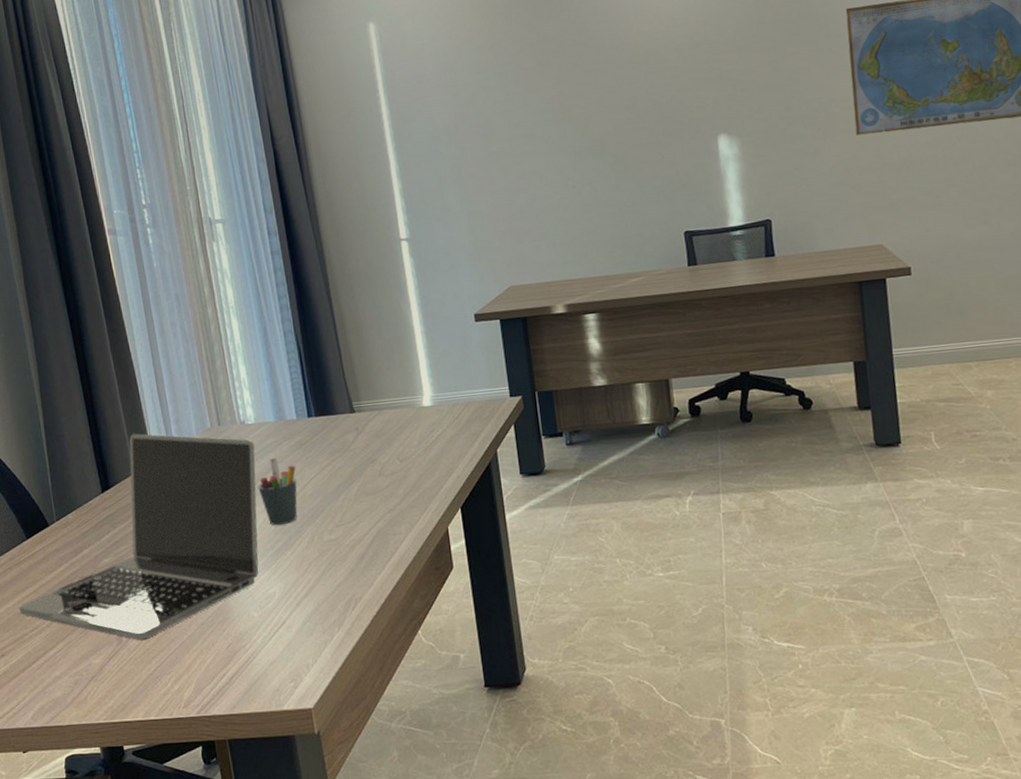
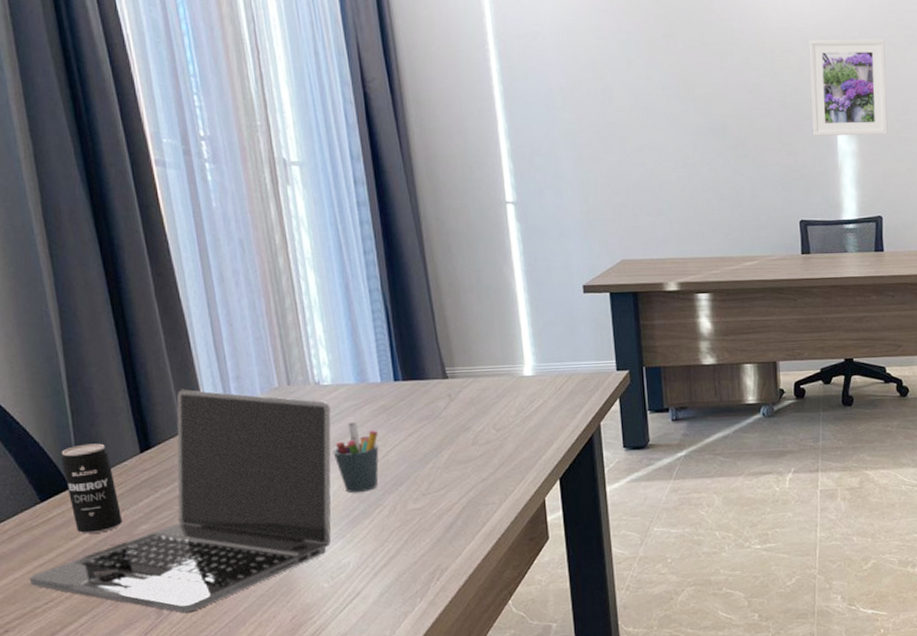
beverage can: none [41,485,89,567] -> present [61,443,122,534]
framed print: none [682,36,772,144] -> present [808,39,888,136]

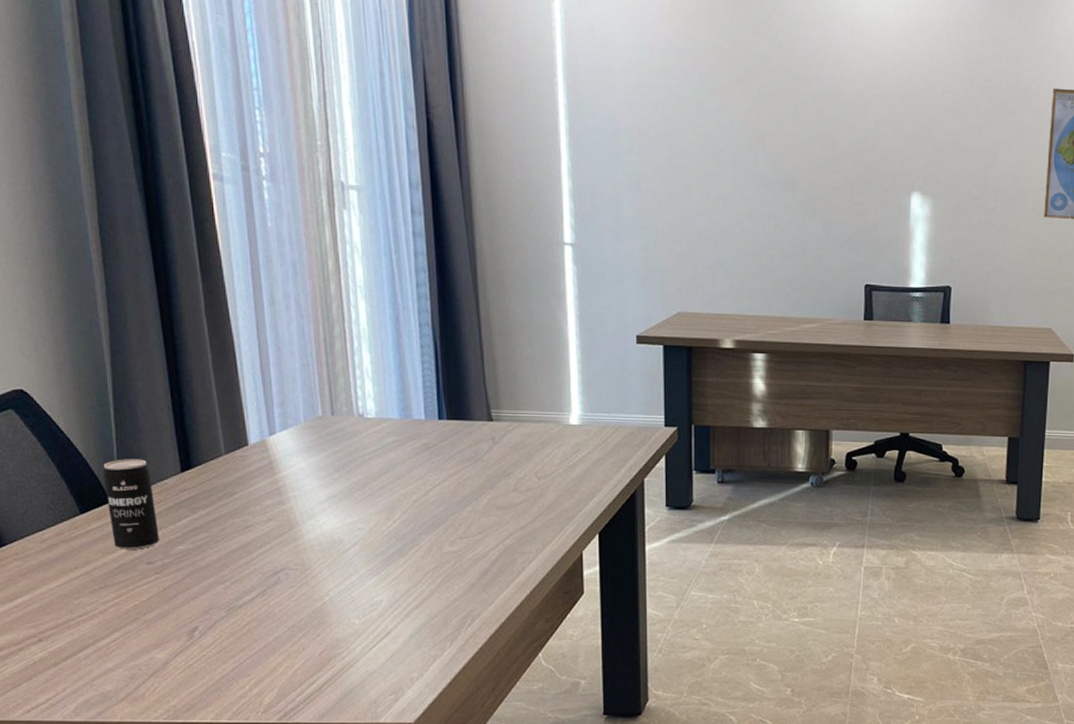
laptop: present [29,390,331,613] -> none [64,412,373,637]
pen holder: present [333,422,379,493] -> none [372,458,419,531]
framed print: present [808,39,888,136] -> none [885,95,968,201]

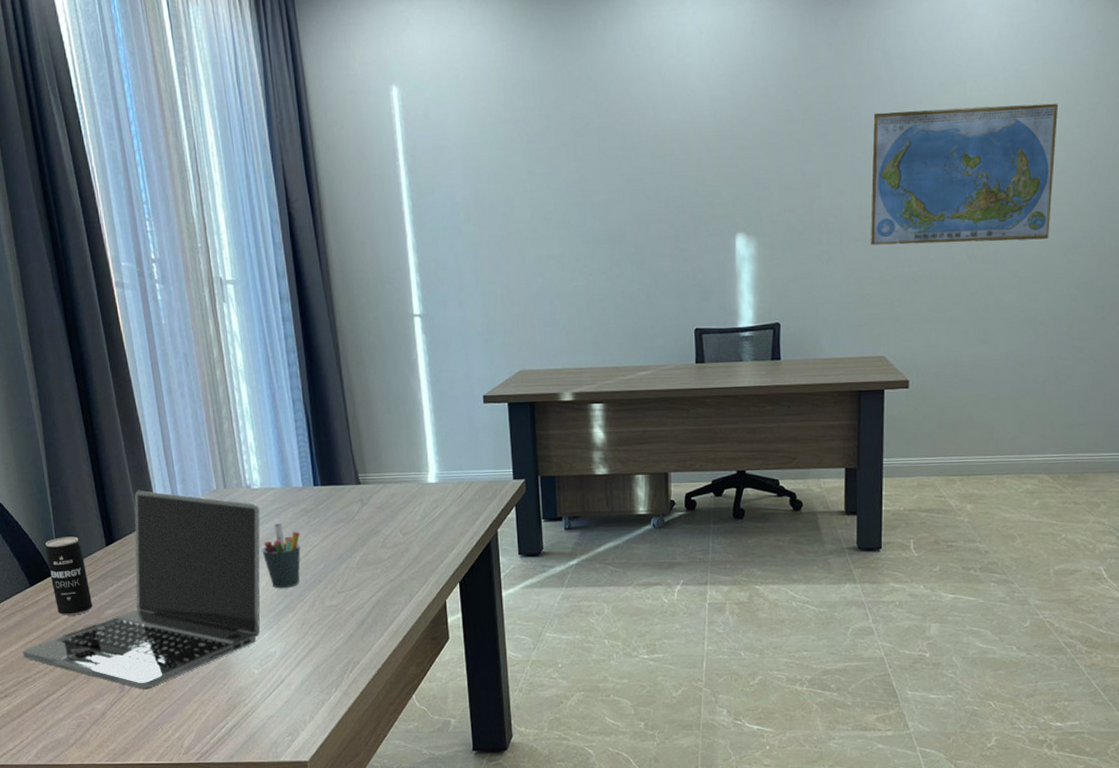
laptop: none [64,412,373,637] -> present [22,490,260,689]
pen holder: none [372,458,419,531] -> present [262,523,301,589]

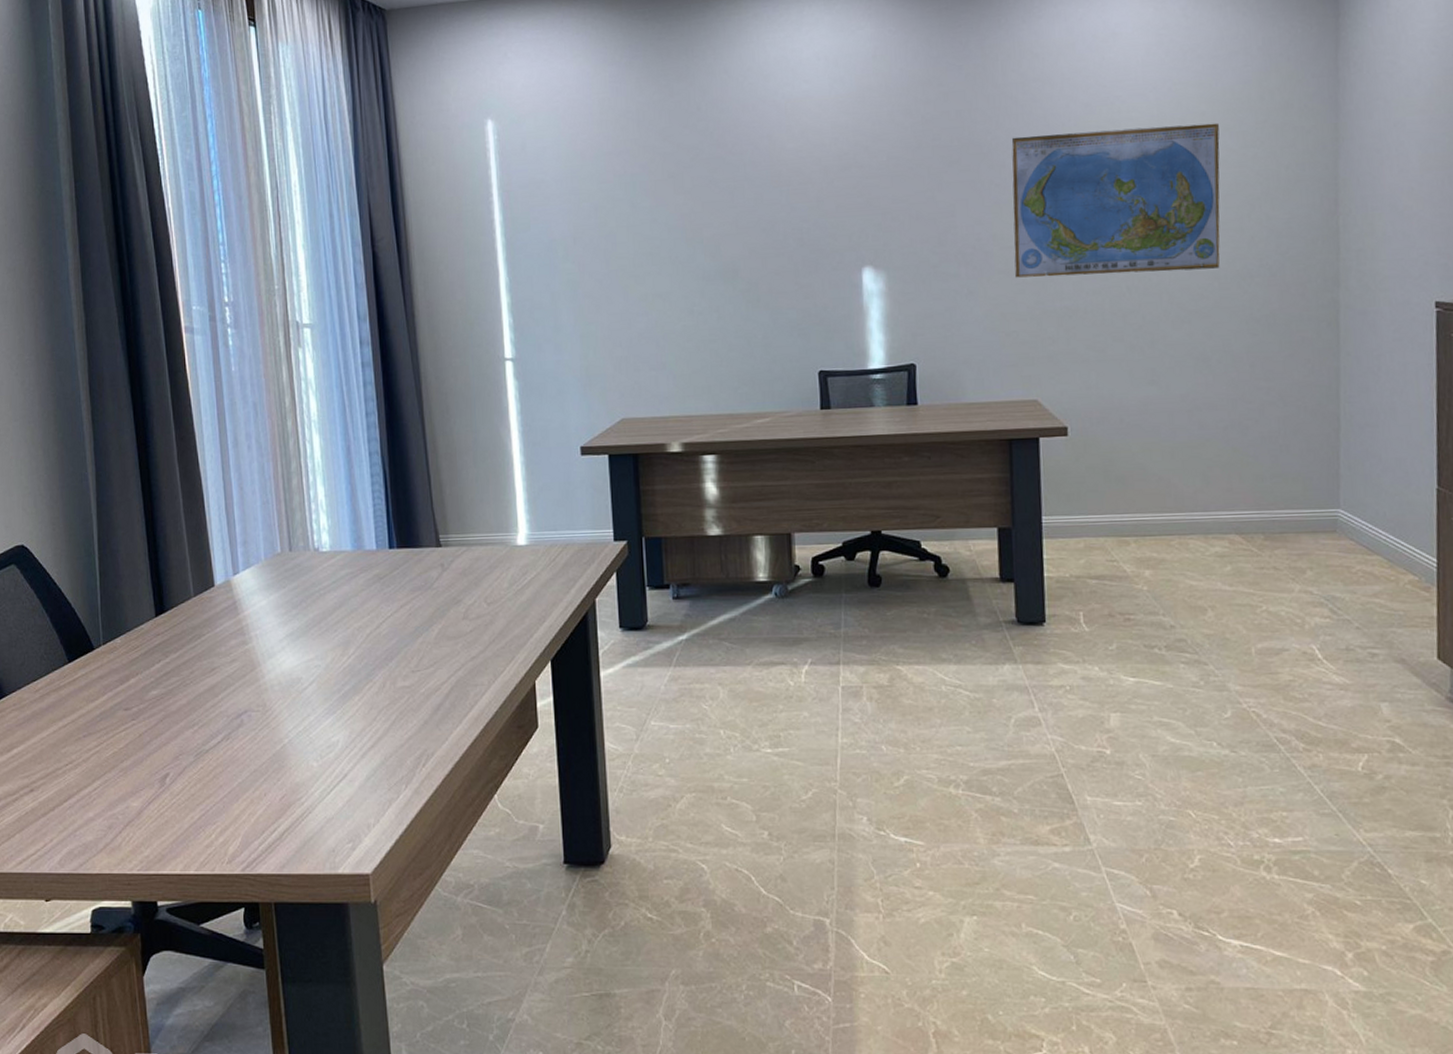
laptop: present [22,490,260,689] -> none [54,554,328,783]
beverage can: present [45,536,93,616] -> none [89,606,136,697]
pen holder: present [262,523,301,589] -> none [328,591,372,667]

